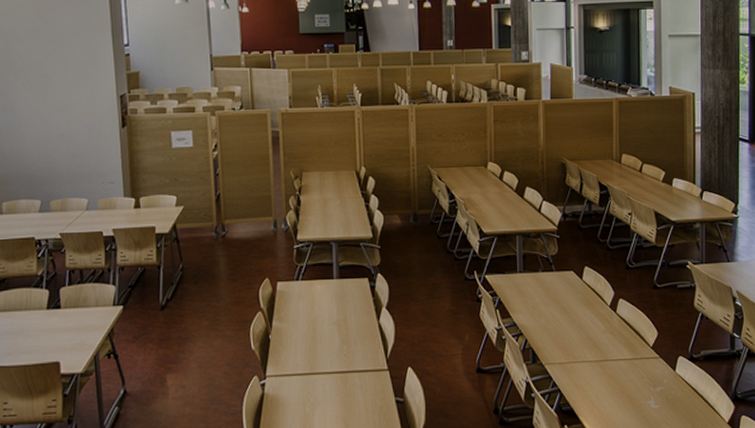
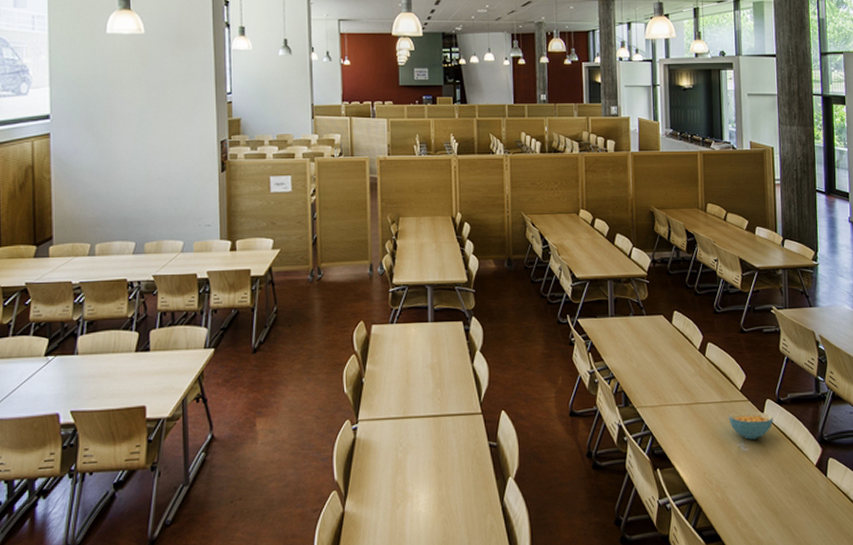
cereal bowl: none [639,368,685,397] -> present [728,411,773,440]

